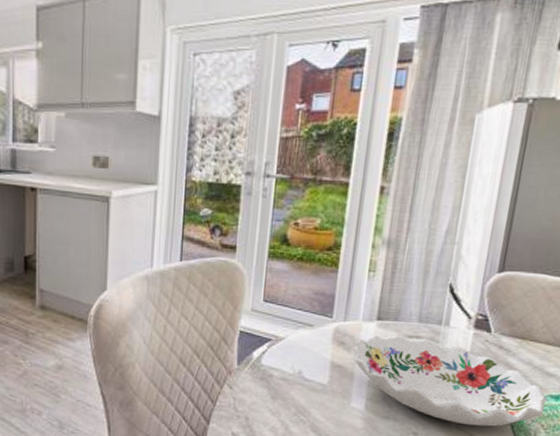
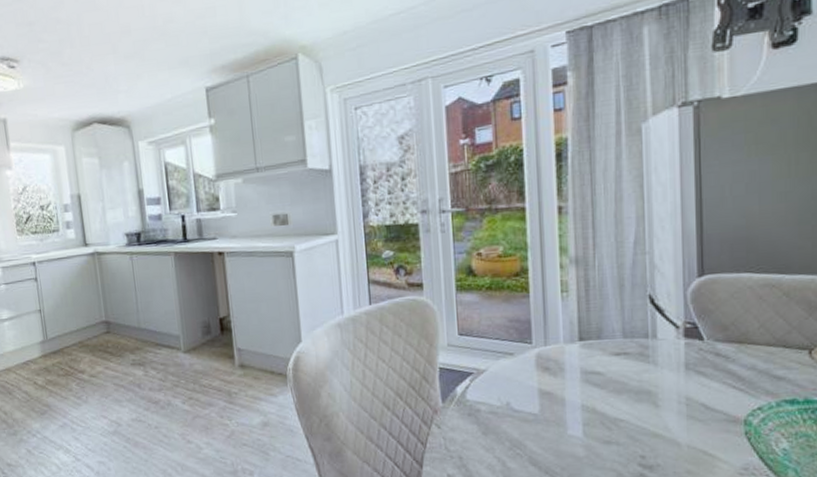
decorative bowl: present [353,335,547,427] -> none [559,353,782,442]

